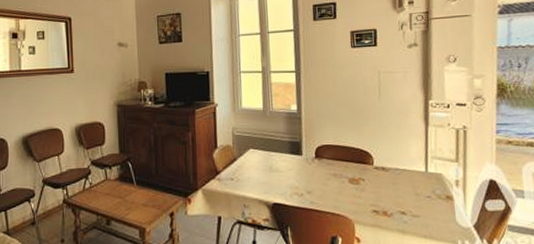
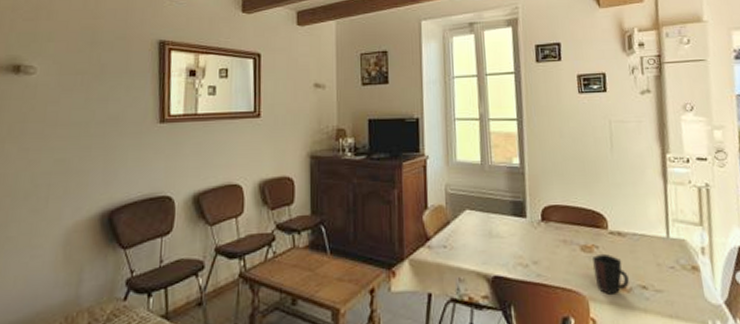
mug: none [358,185,390,219] -> present [591,253,629,295]

